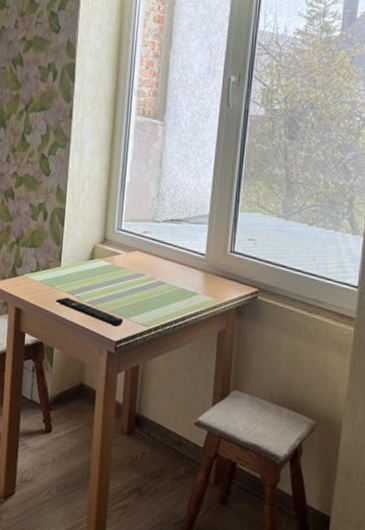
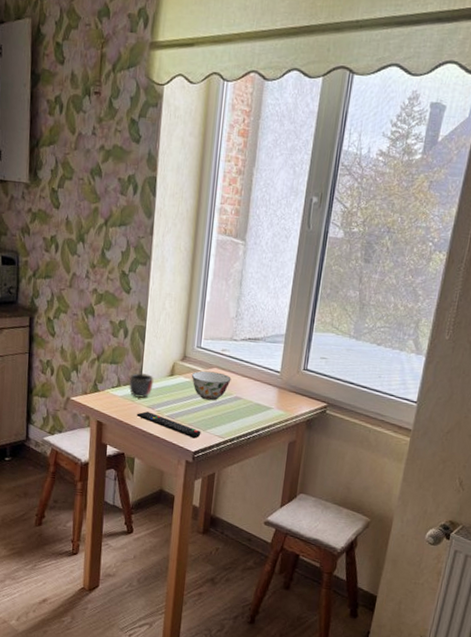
mug: none [47,256,74,283] -> present [128,372,154,398]
soup bowl: none [112,254,154,286] -> present [191,370,231,401]

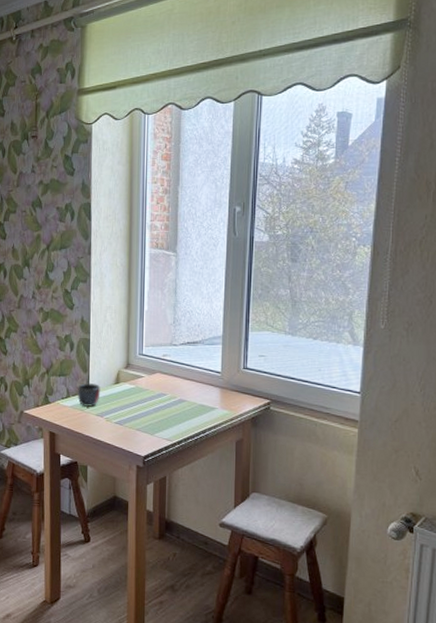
remote control: present [136,411,201,439] -> none [86,419,150,443]
soup bowl: present [191,370,231,401] -> none [135,376,174,405]

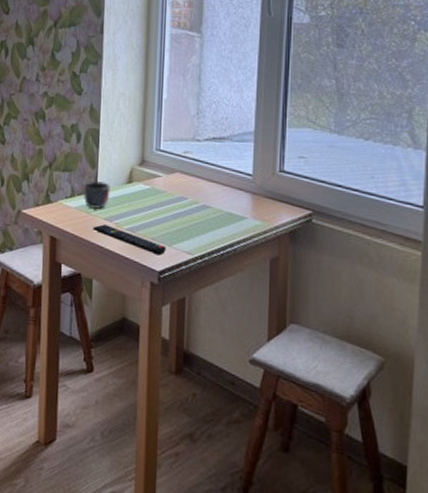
remote control: none [86,419,150,443] -> present [92,224,166,256]

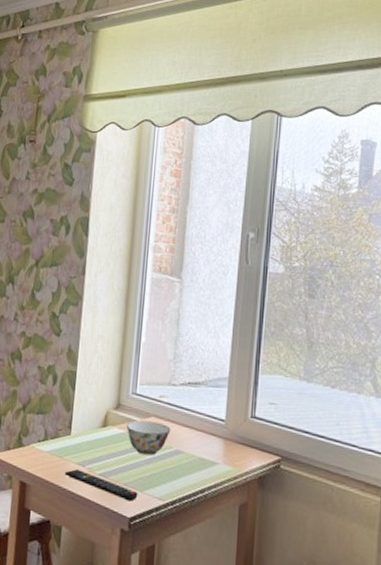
mug: present [82,180,111,209] -> none [56,423,85,453]
soup bowl: none [151,176,197,211] -> present [126,420,171,456]

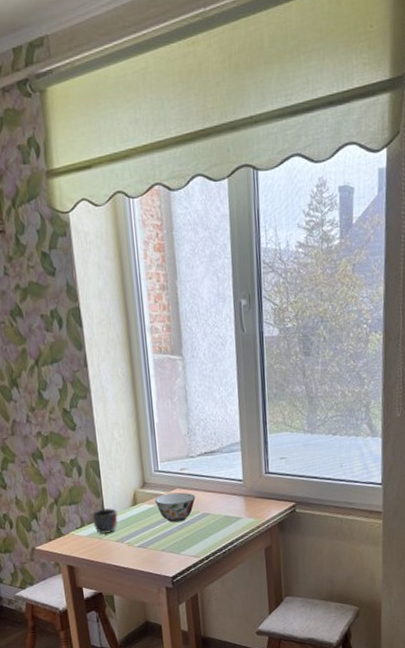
mug: none [56,423,85,453] -> present [91,507,118,534]
remote control: present [64,469,138,502] -> none [106,546,176,564]

